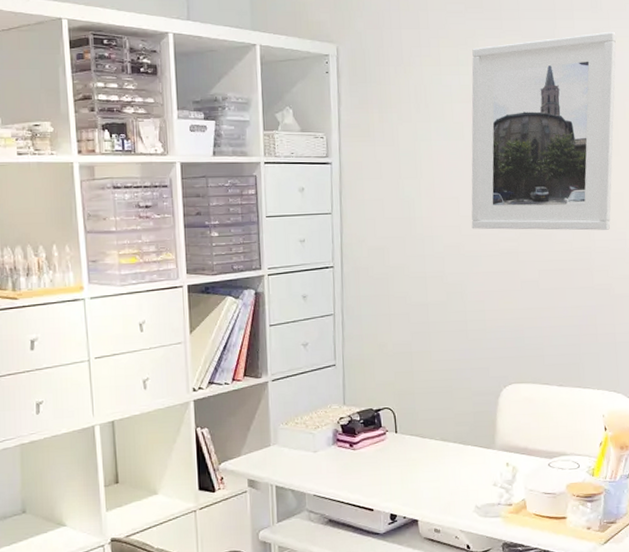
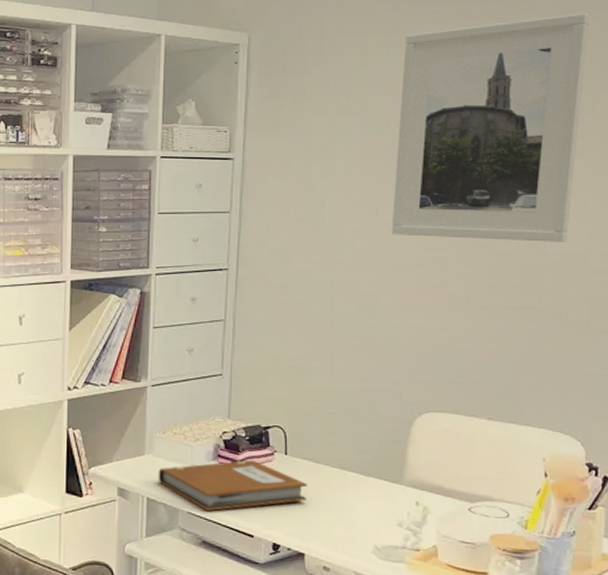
notebook: none [284,440,417,491] -> present [158,459,307,511]

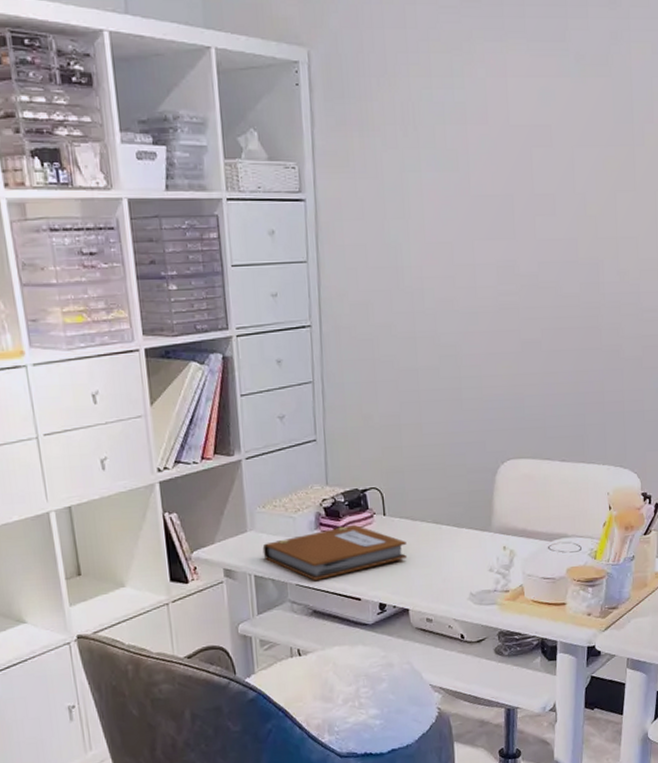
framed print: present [391,12,590,242] -> none [466,34,637,282]

